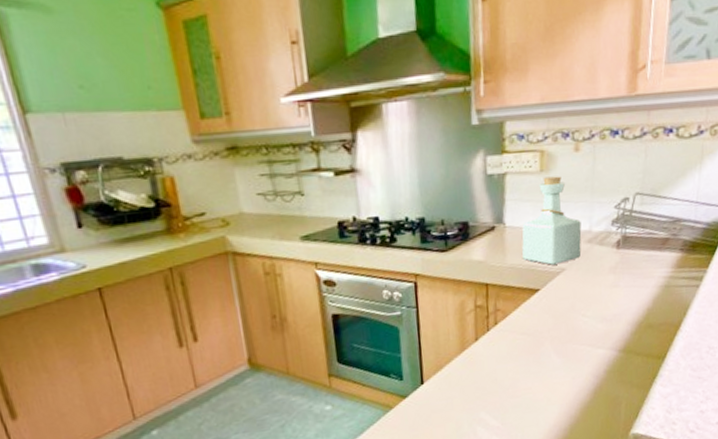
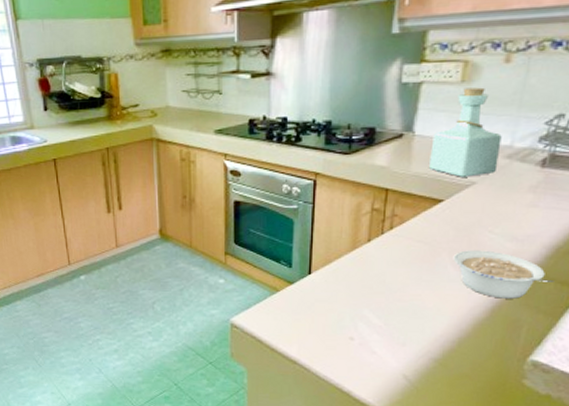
legume: none [555,333,641,380] -> present [453,250,554,299]

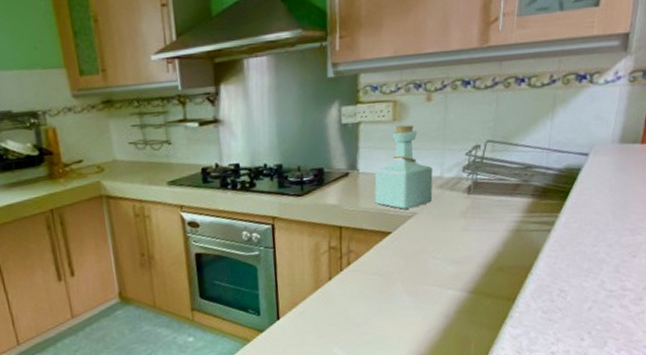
legume: present [453,250,554,299] -> none [406,275,491,319]

